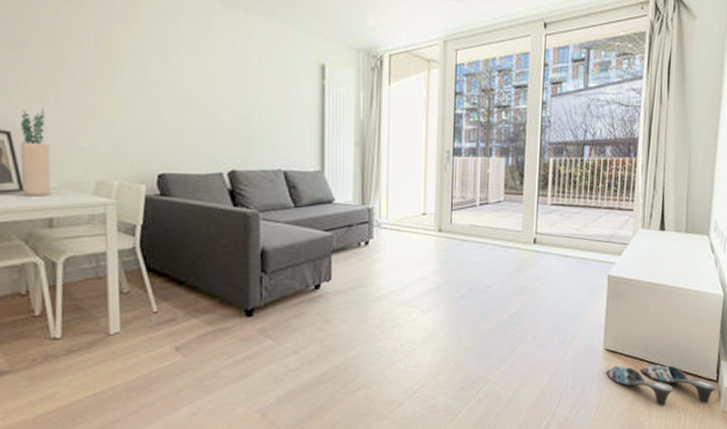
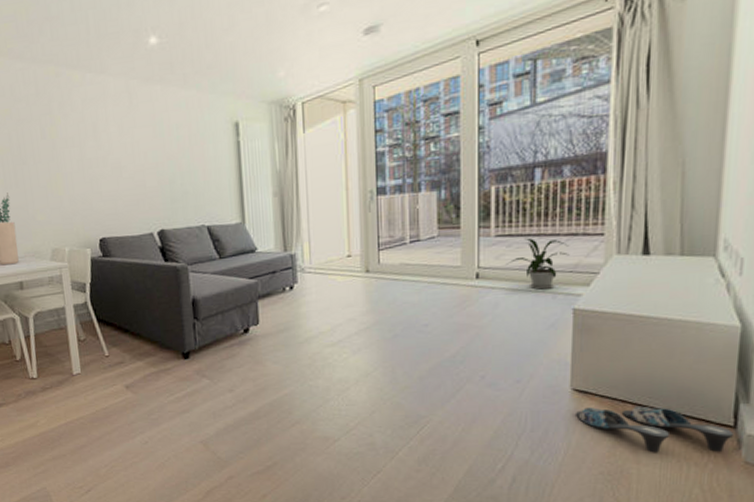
house plant: none [558,208,608,257] -> present [505,237,570,290]

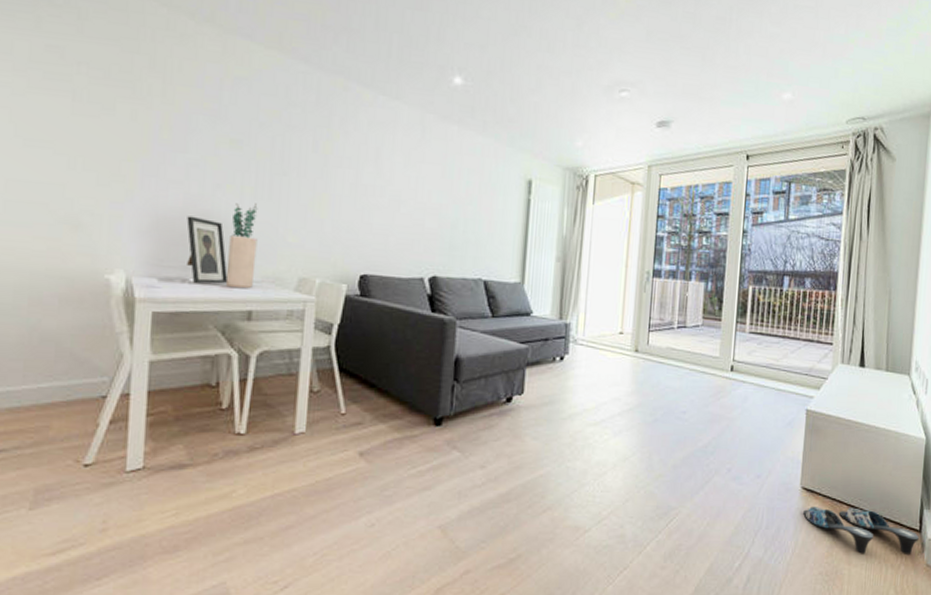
house plant: present [505,237,570,290] -> none [756,338,807,389]

